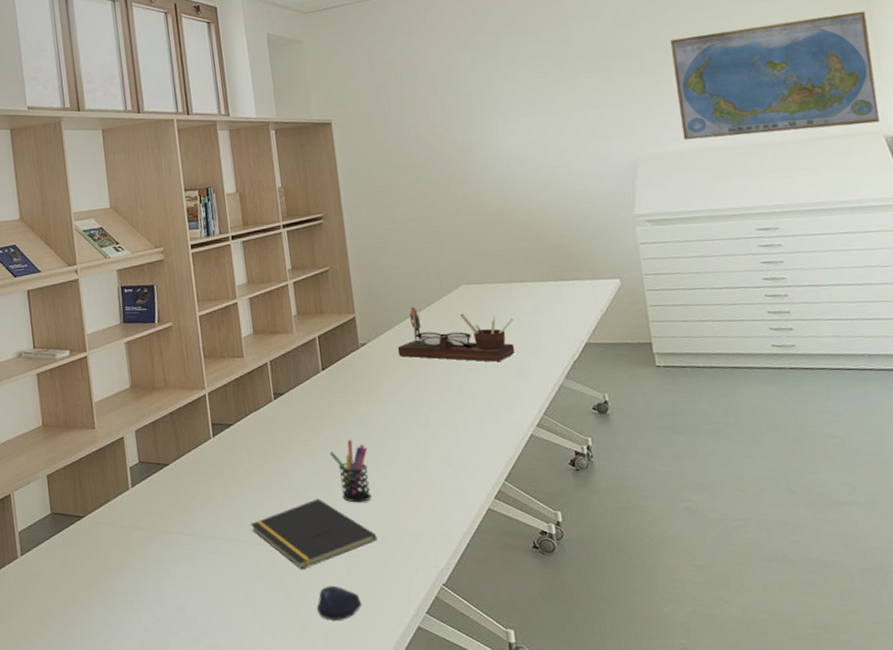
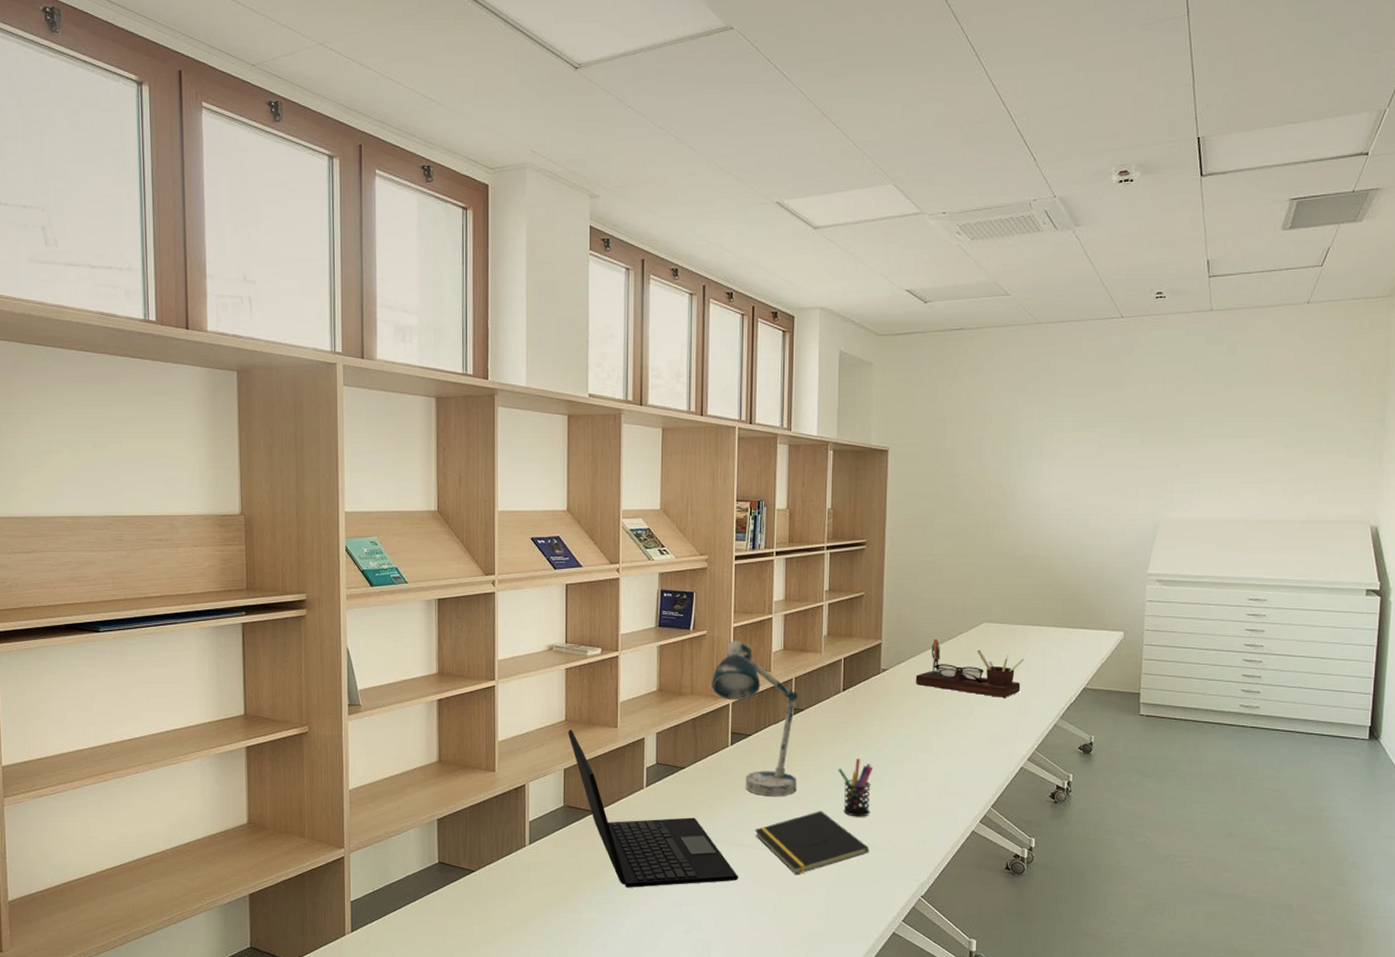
laptop: none [47,434,241,595] -> present [568,729,739,888]
desk lamp: none [184,329,289,488] -> present [712,640,799,797]
computer mouse: present [317,585,362,620] -> none [805,891,846,923]
world map: present [670,11,880,140] -> none [1203,407,1379,513]

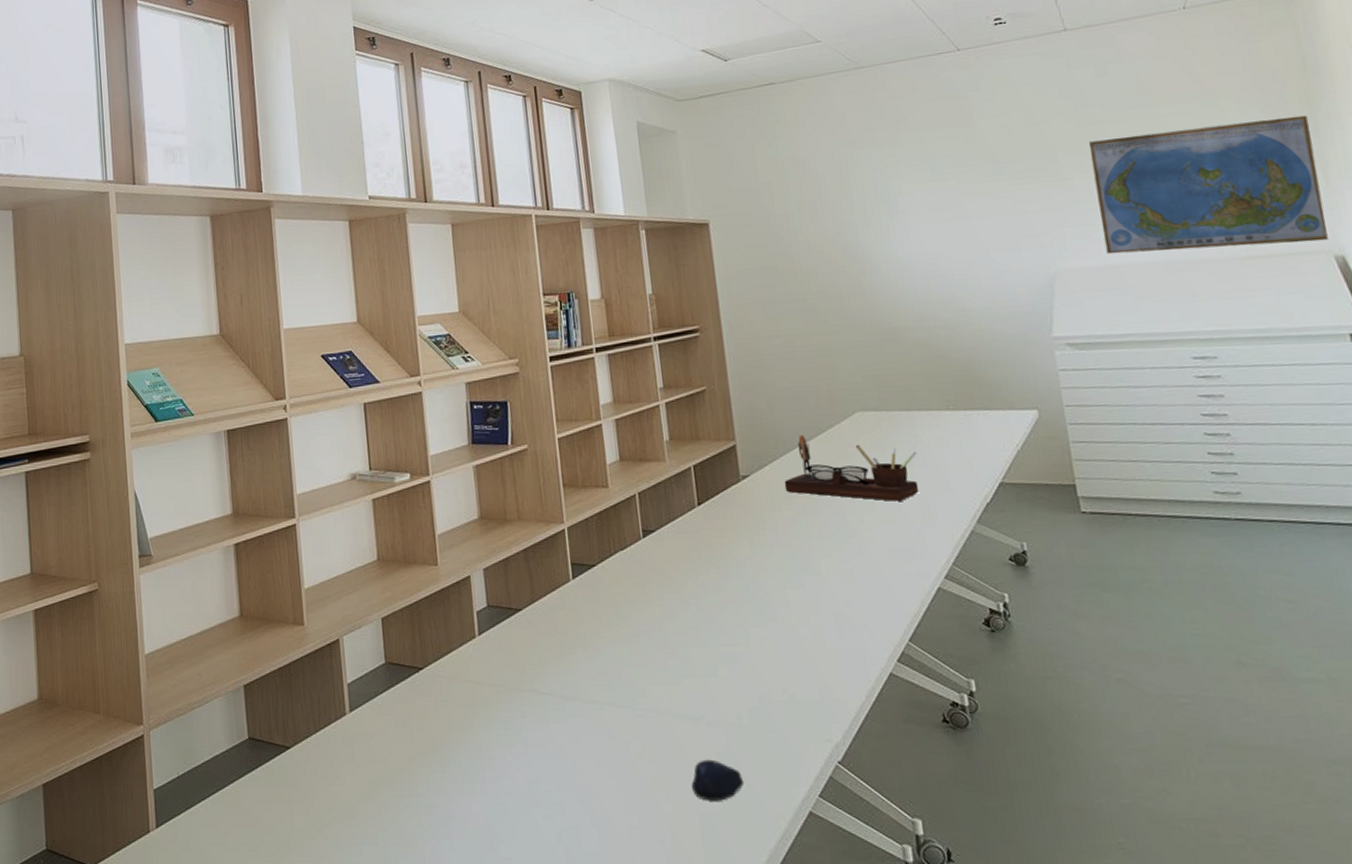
laptop: present [568,729,739,888] -> none [382,570,604,763]
desk lamp: present [712,640,799,797] -> none [540,453,660,641]
notepad: present [754,811,869,875] -> none [614,655,762,740]
computer mouse: none [805,891,846,923] -> present [692,759,744,801]
pen holder: present [838,759,874,817] -> none [706,587,755,662]
world map: none [1203,407,1379,513] -> present [1088,115,1328,254]

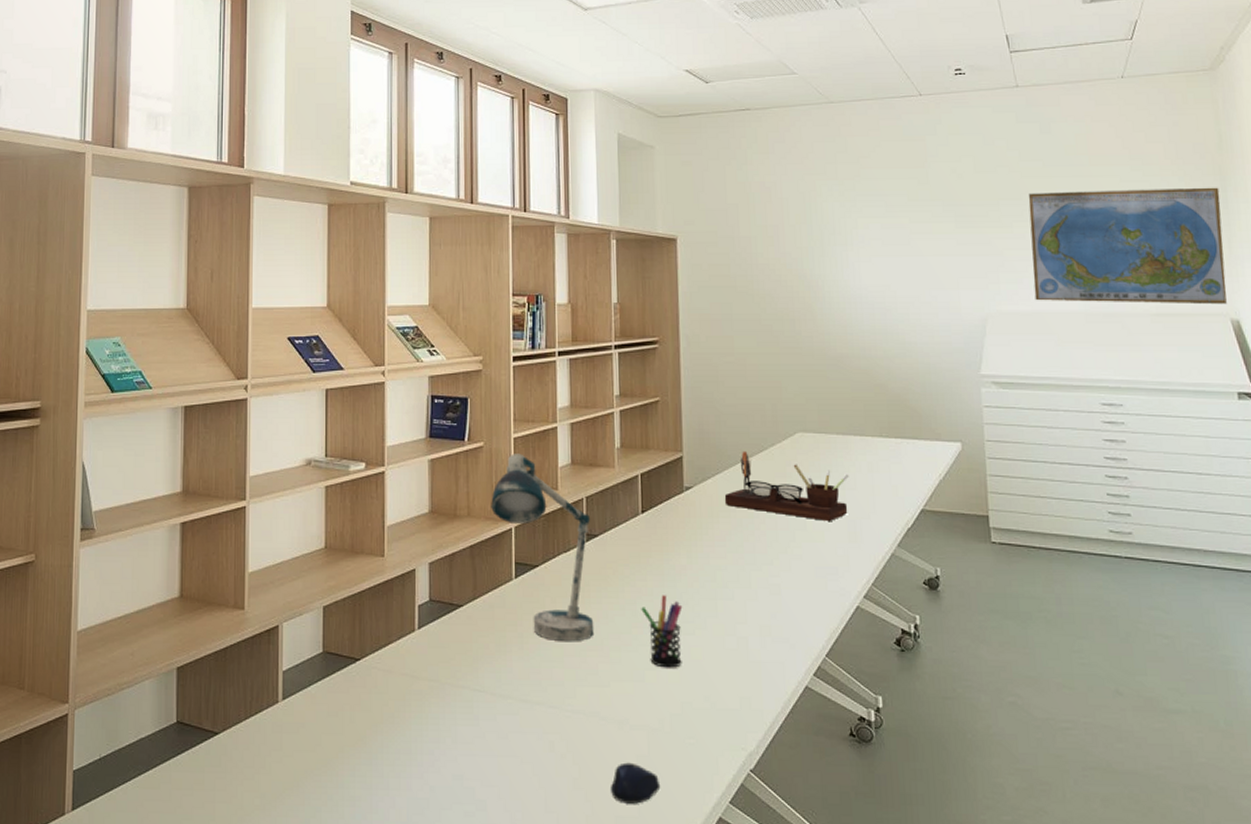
desk lamp: none [540,453,660,641] -> present [491,453,595,642]
pen holder: none [706,587,755,662] -> present [641,595,683,668]

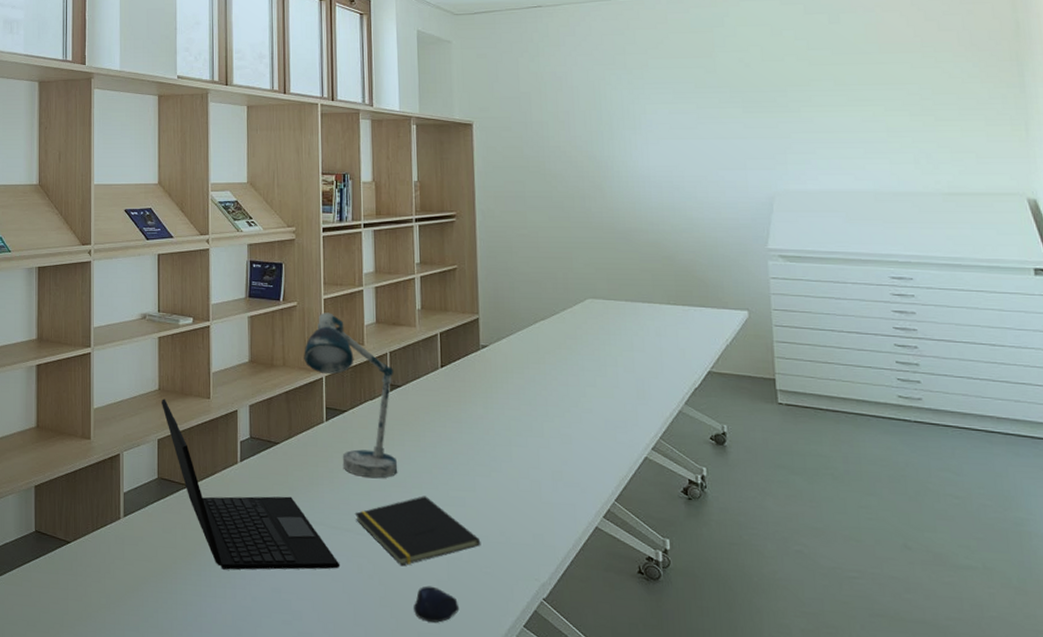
laptop: none [328,558,530,756] -> present [162,399,340,570]
notepad: none [546,660,684,742] -> present [354,496,481,566]
pen holder: present [641,595,683,668] -> none [441,440,480,505]
desk organizer: present [724,450,849,521] -> none [518,314,637,379]
world map: present [1028,187,1227,305] -> none [816,72,1023,185]

